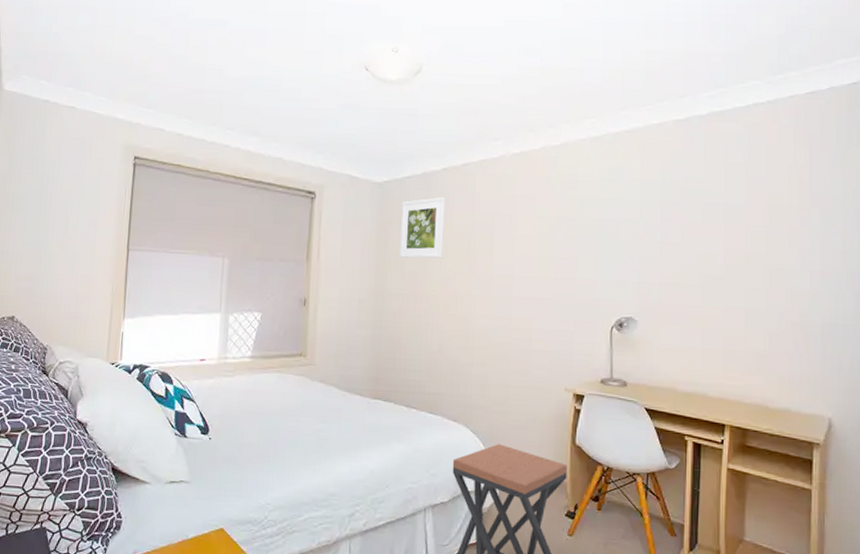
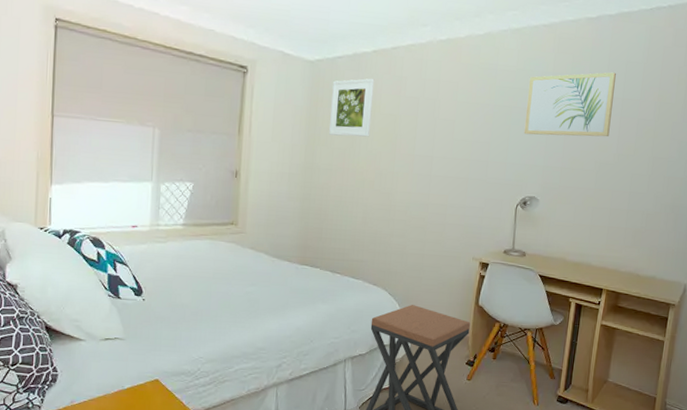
wall art: none [613,176,714,249] -> present [524,72,616,137]

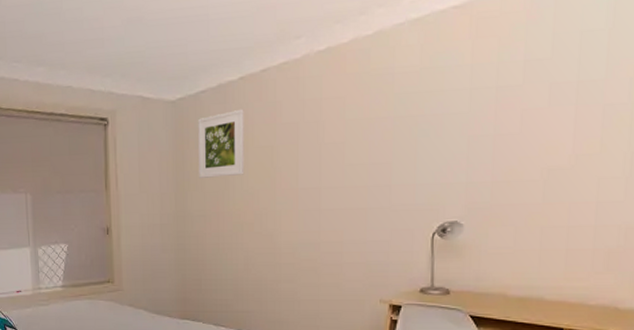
wall art: present [524,72,616,137] -> none [436,49,565,147]

